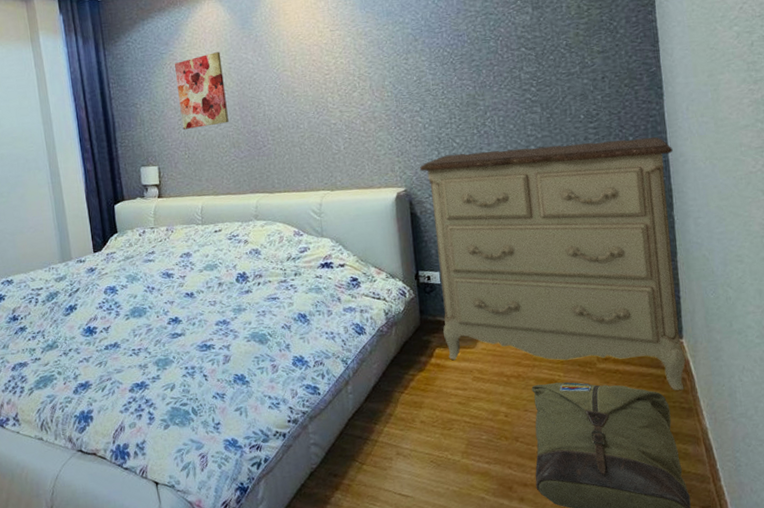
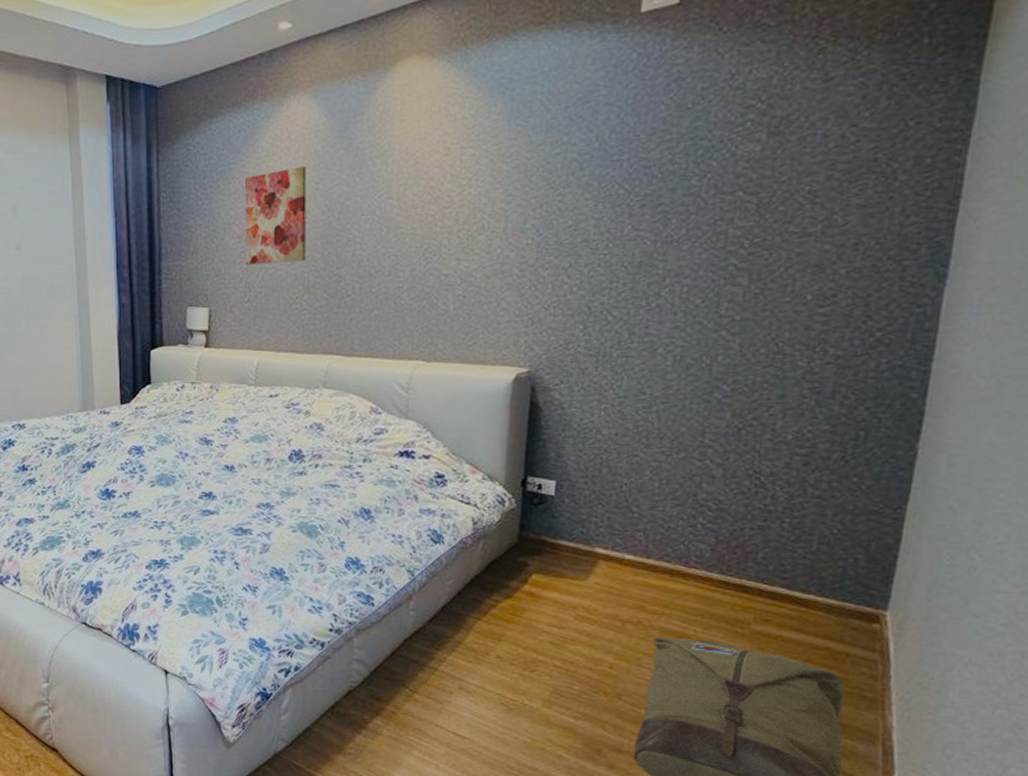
dresser: present [420,137,685,391] -> none [546,331,941,676]

